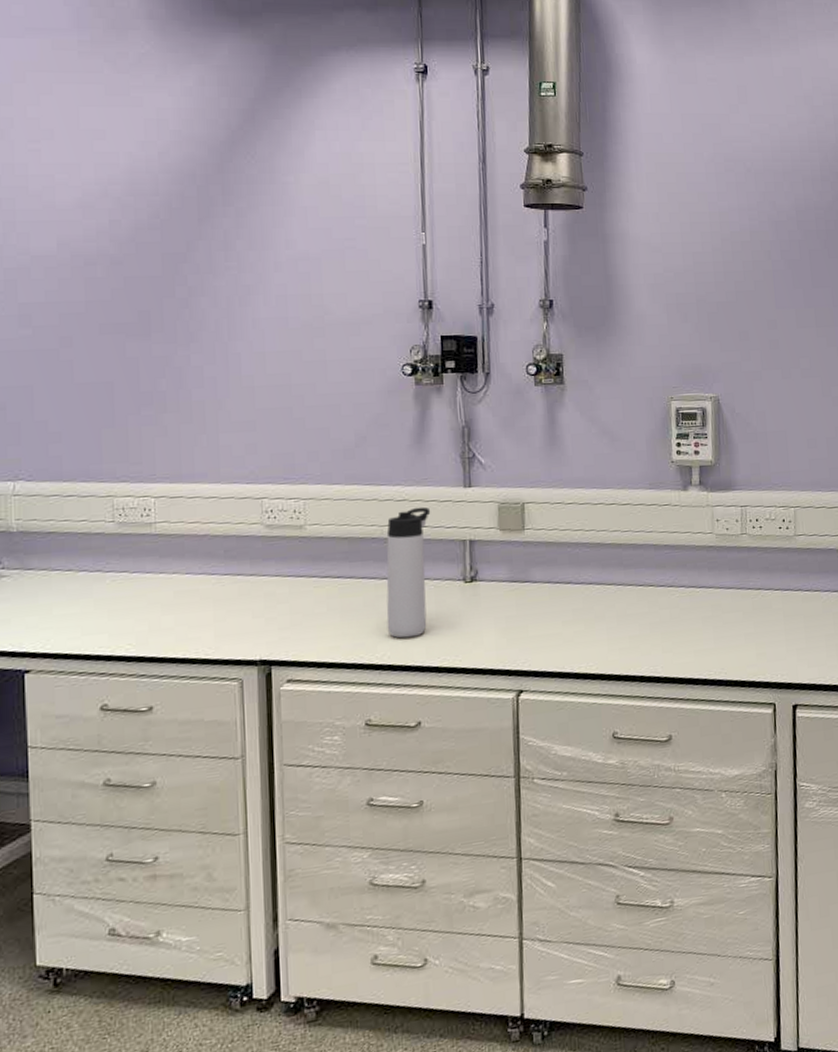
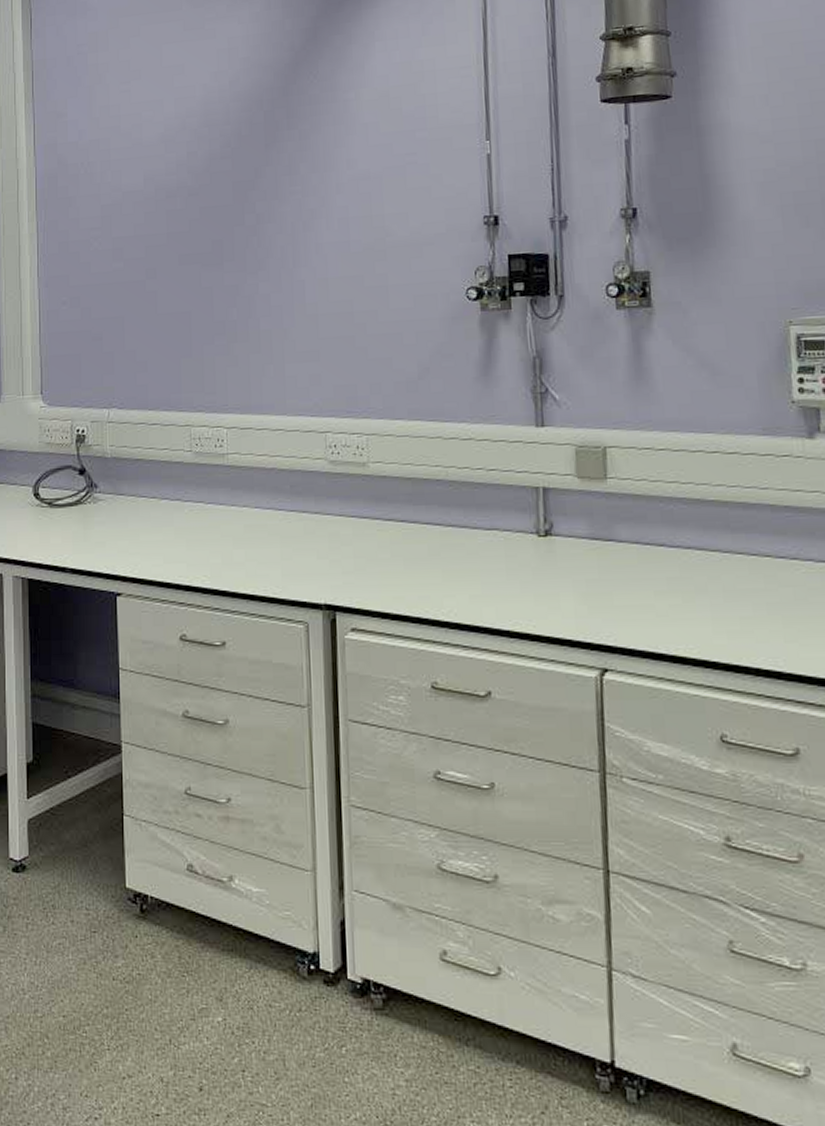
thermos bottle: present [386,506,431,638] -> none [452,447,500,595]

